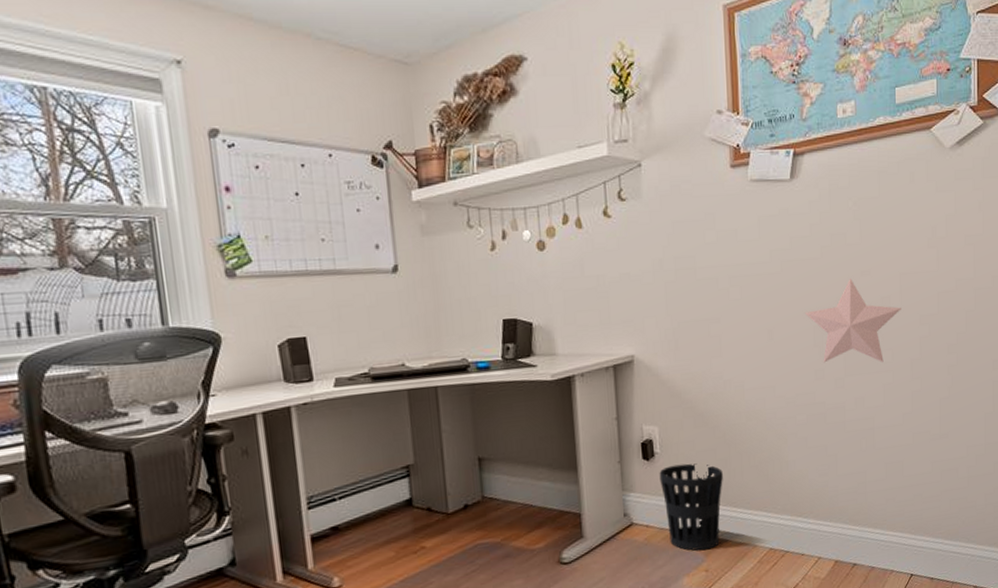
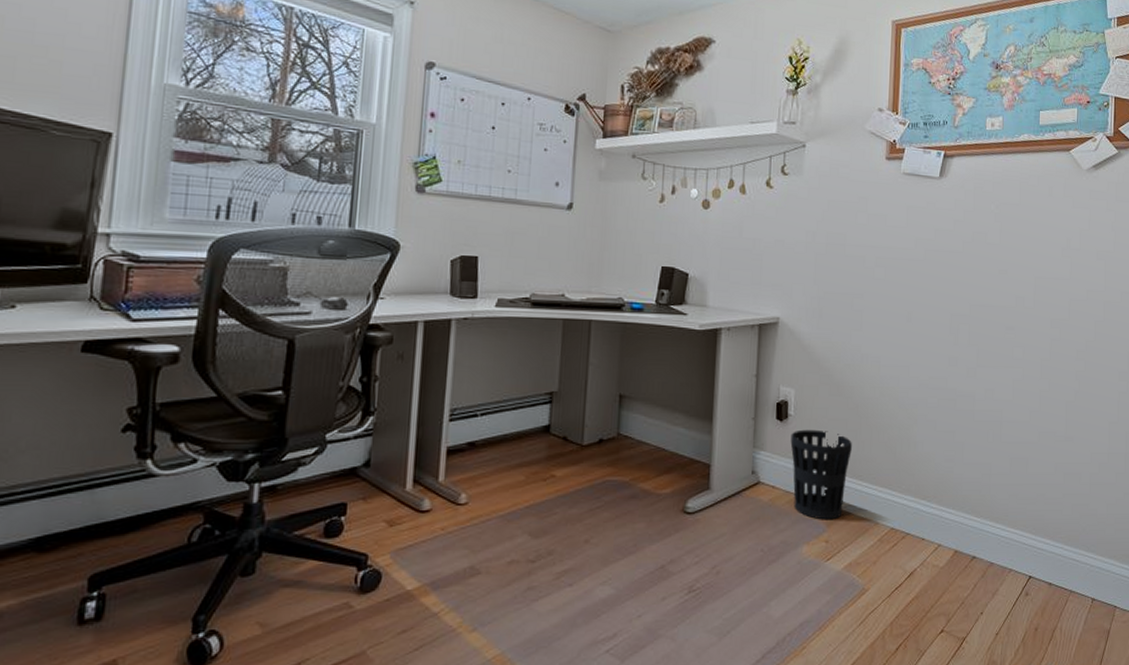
decorative star: present [805,279,901,363] -> none [944,275,1034,358]

